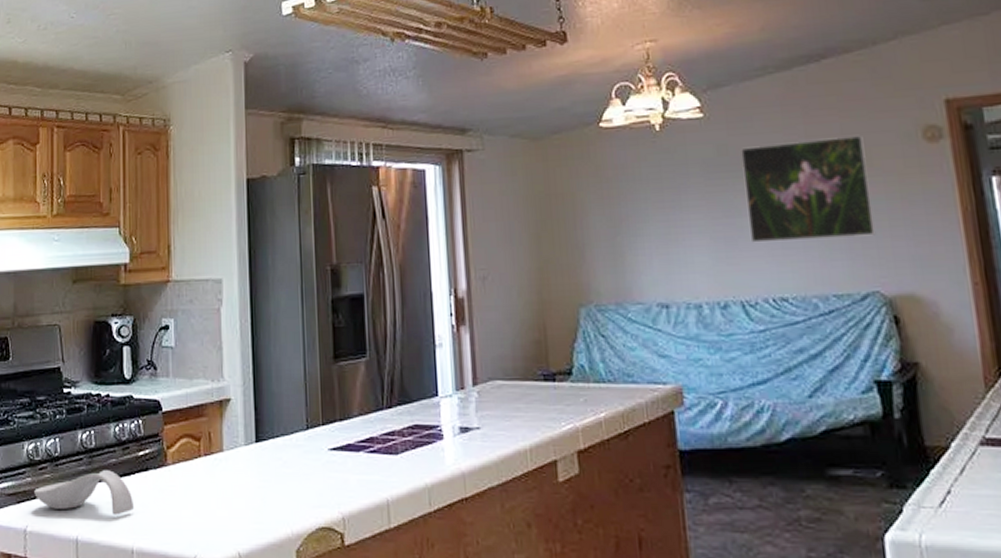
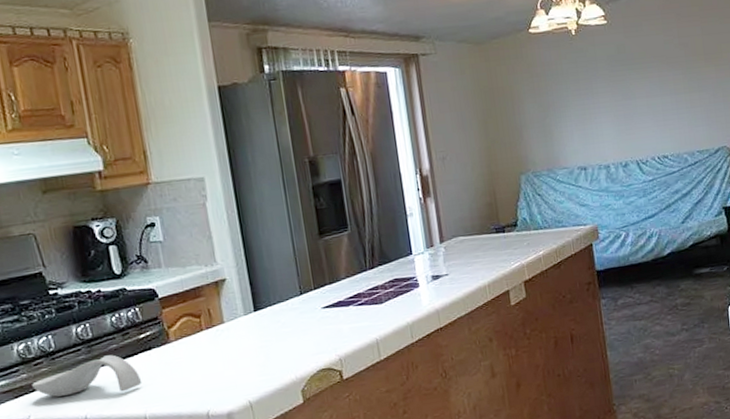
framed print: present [741,134,875,243] -> none [634,35,724,118]

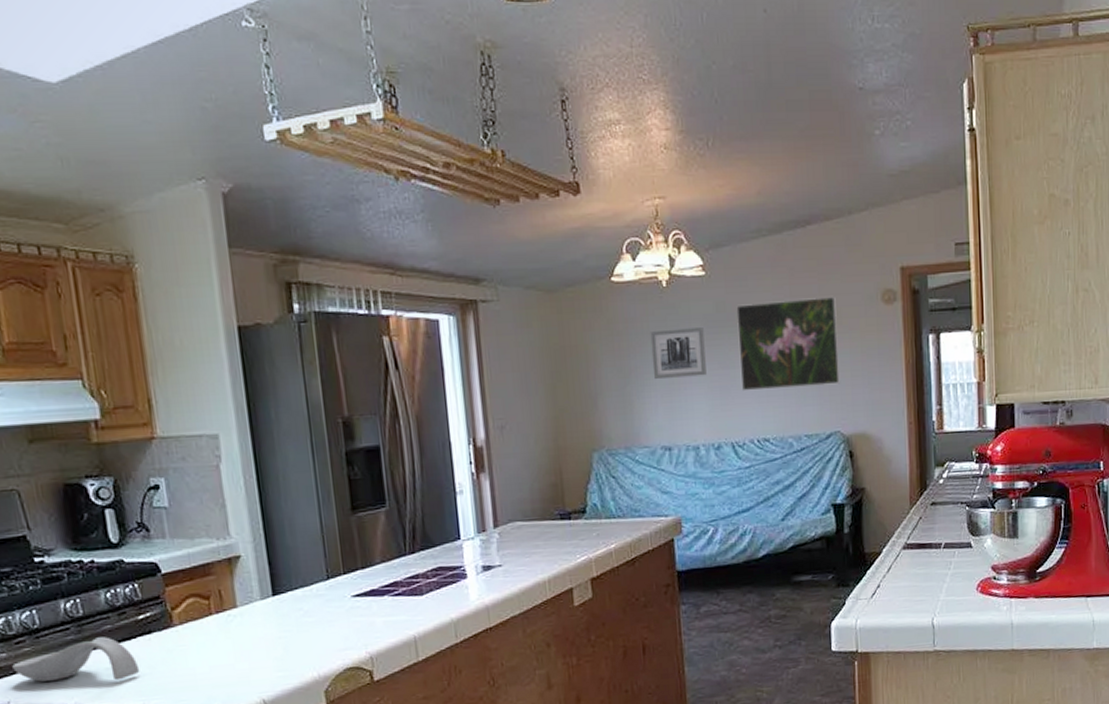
wall art: none [563,67,613,111] -> present [650,327,707,379]
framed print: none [634,35,724,118] -> present [736,296,840,391]

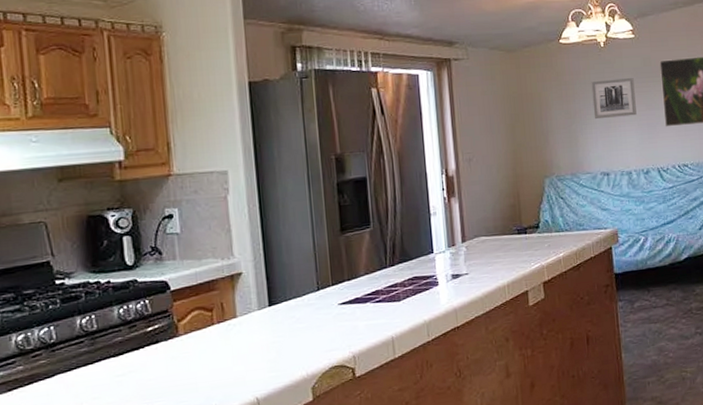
spoon rest: present [12,637,140,682] -> none [28,347,146,391]

